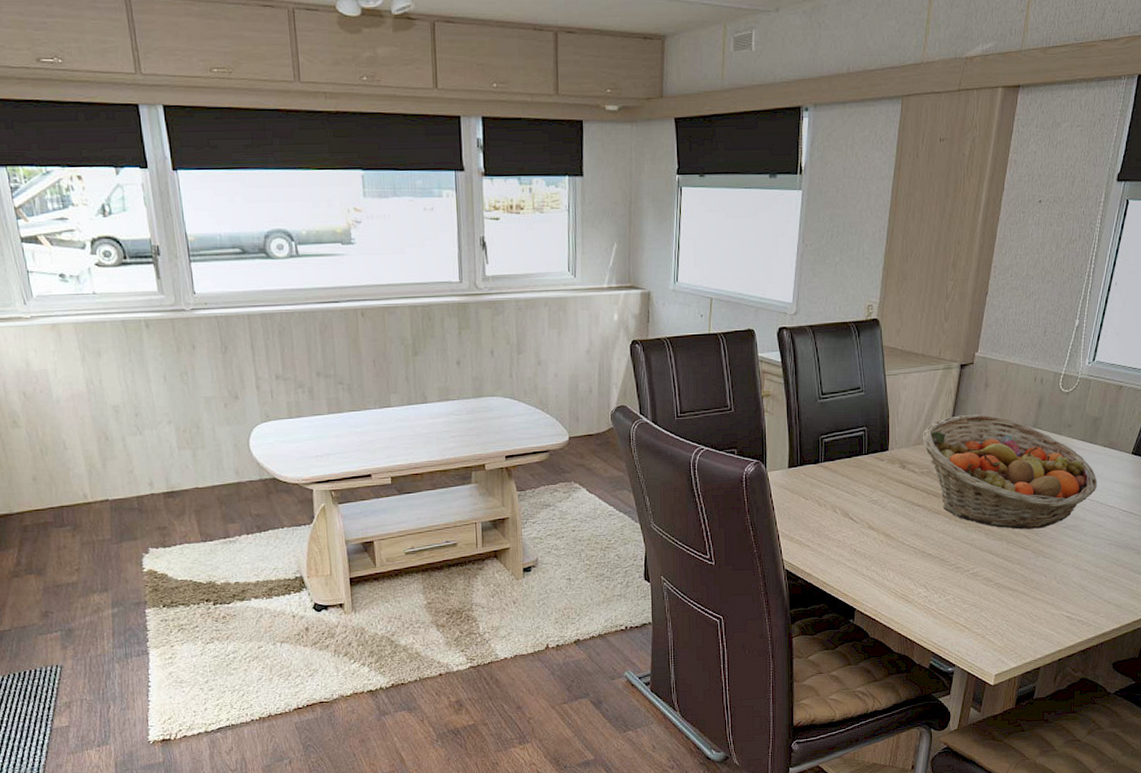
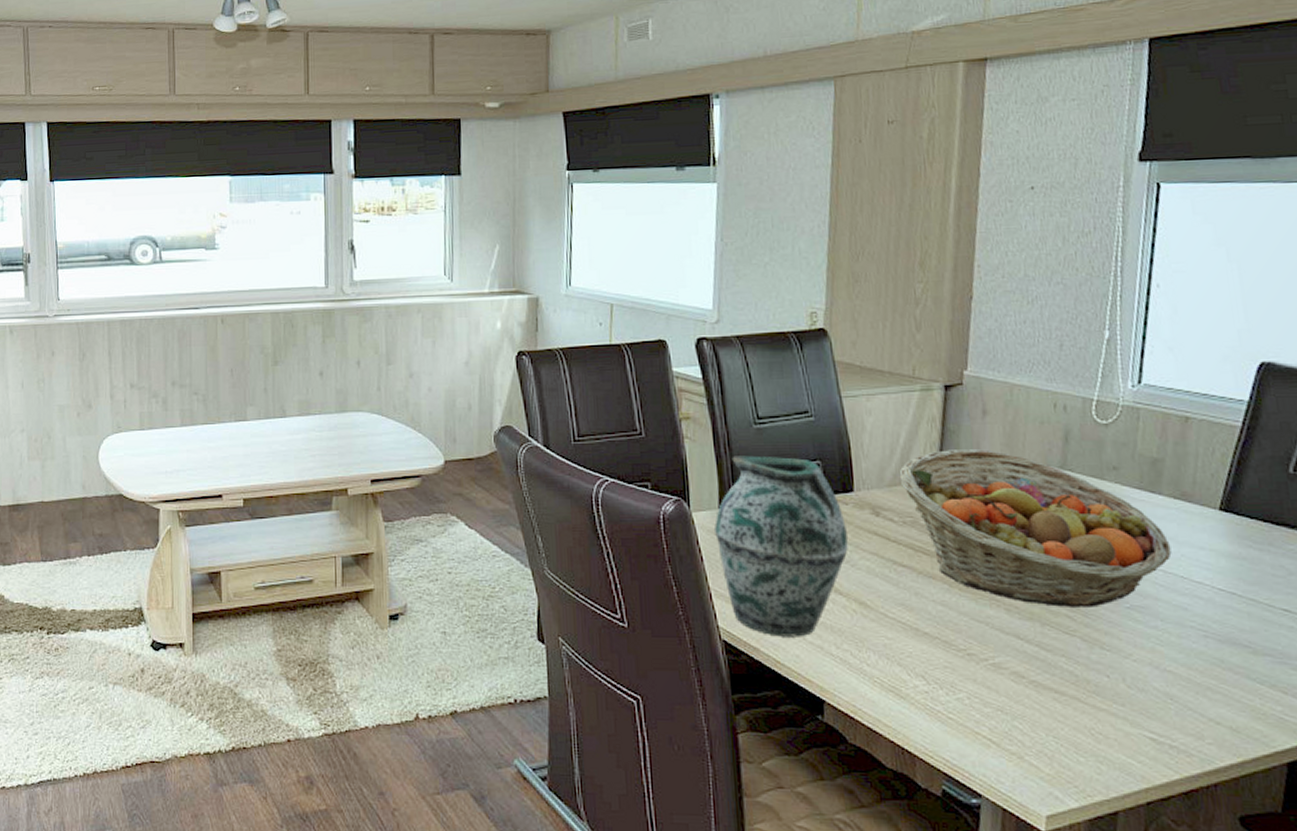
vase: none [784,425,881,564] -> present [714,455,848,637]

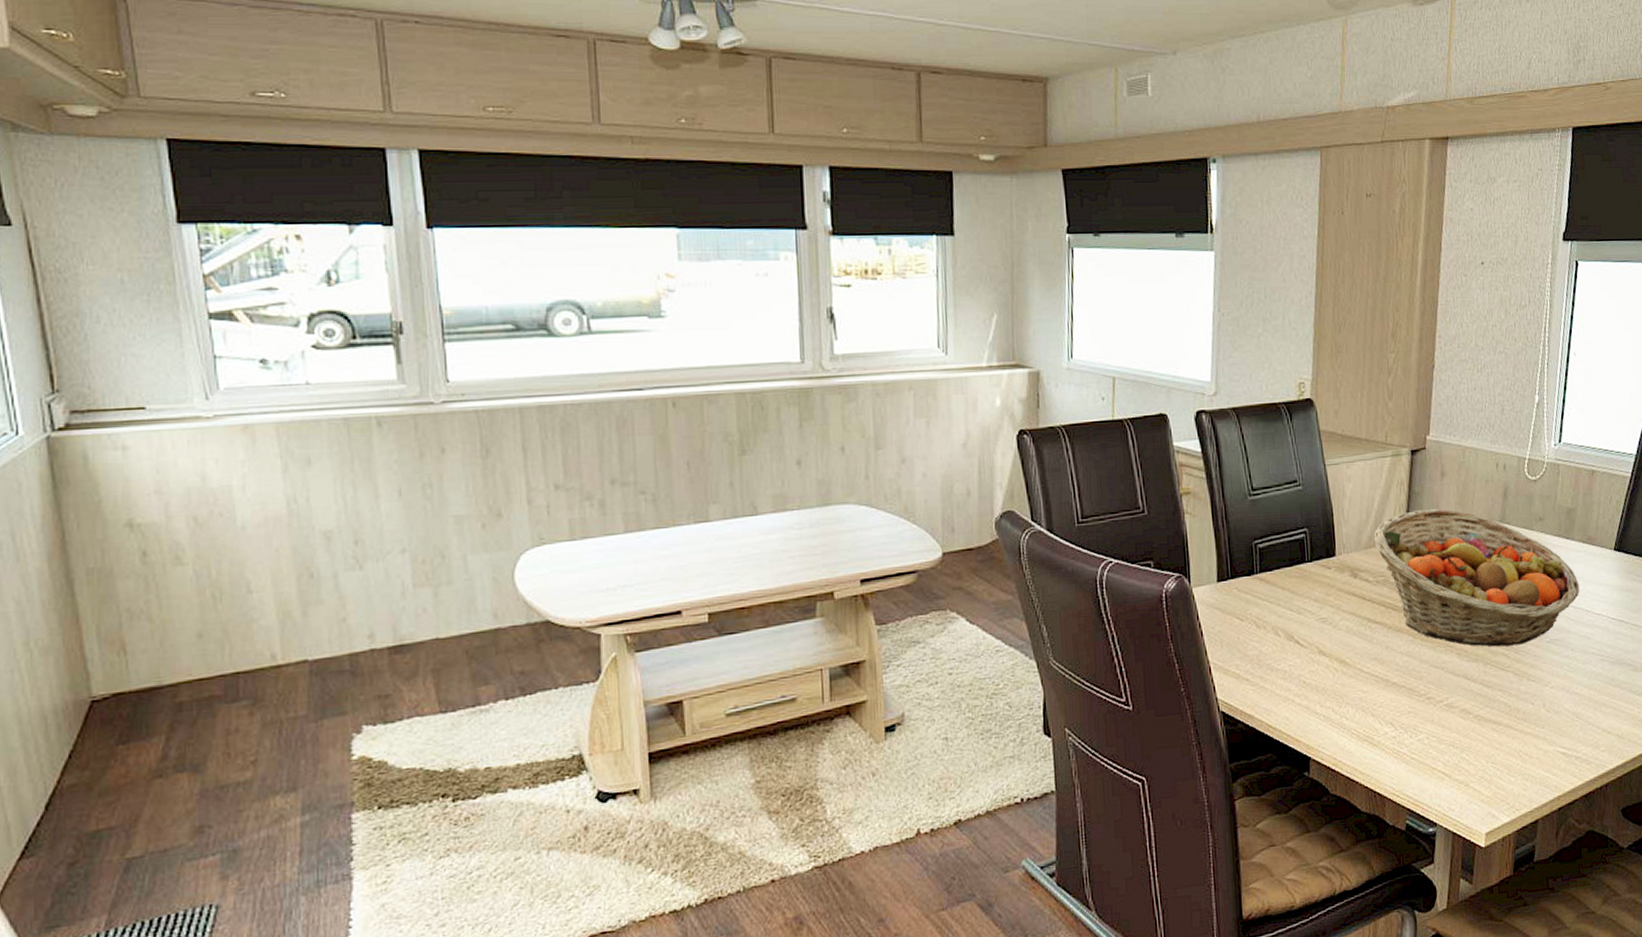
vase: present [714,455,848,637] -> none [1213,527,1331,702]

